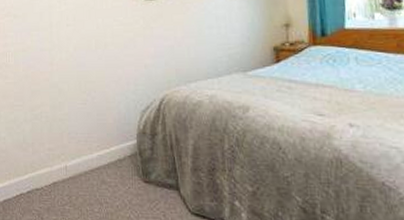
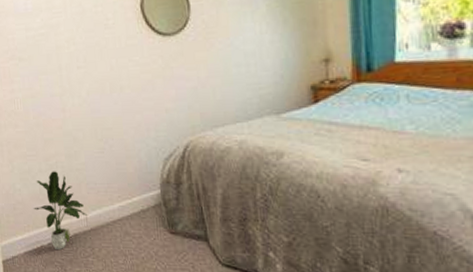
potted plant: none [16,121,68,198] -> present [34,171,88,249]

